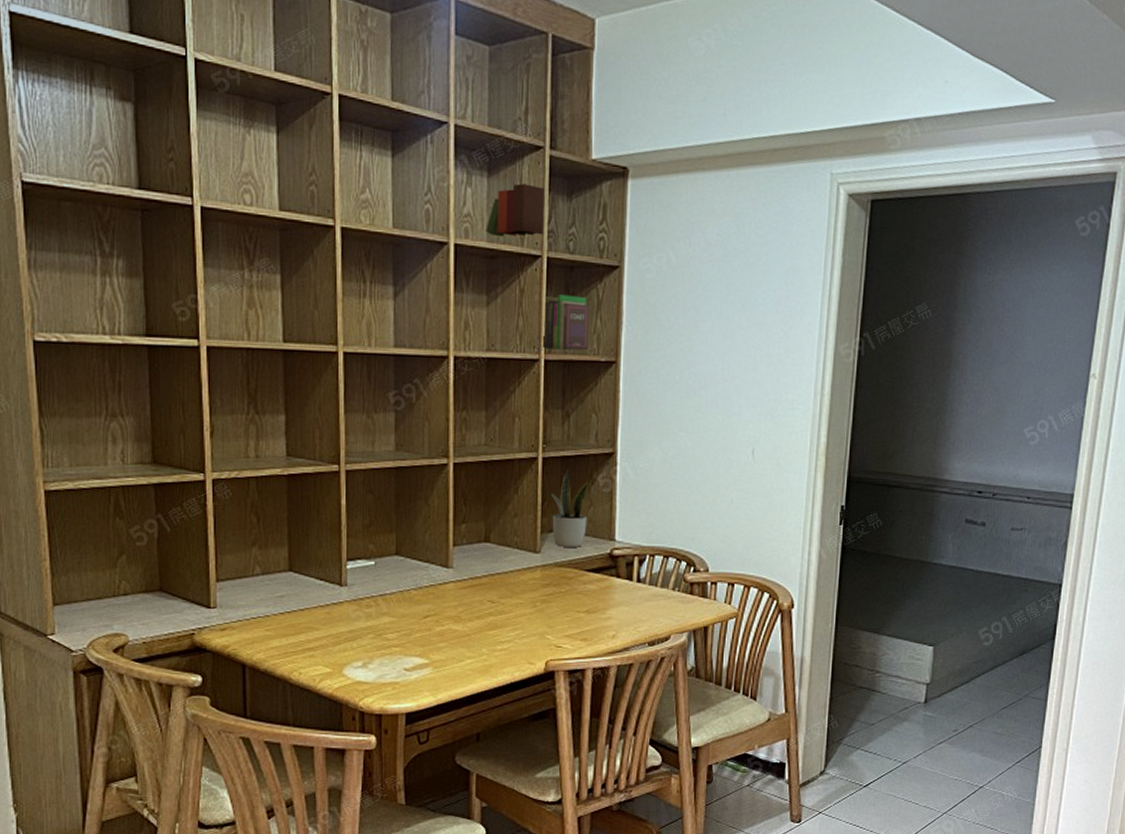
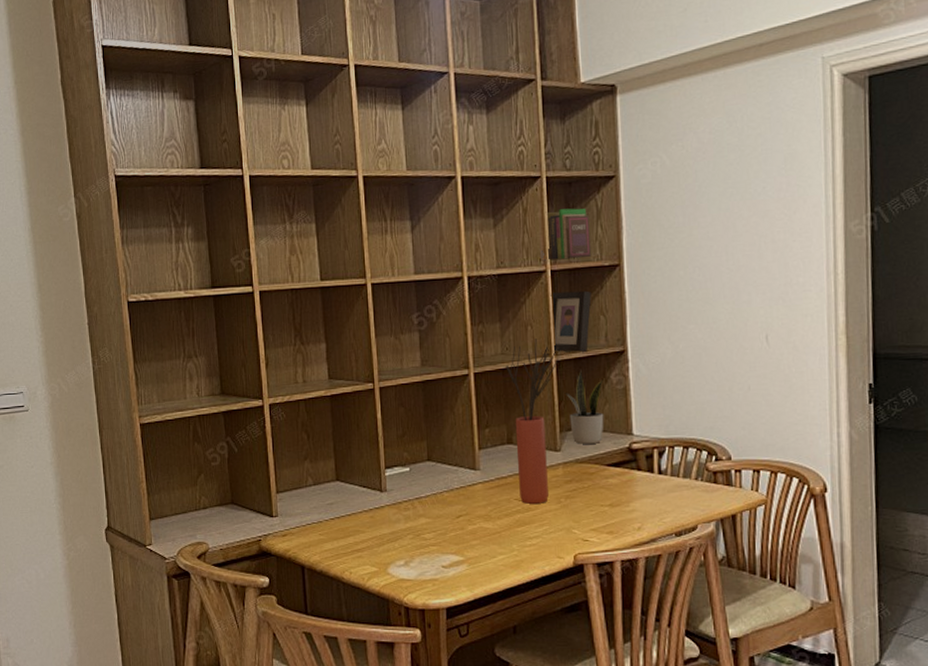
books: present [485,183,545,237] -> none [488,114,541,165]
vase: none [489,432,547,607] -> present [506,339,560,504]
picture frame: none [533,384,585,450] -> present [546,290,592,352]

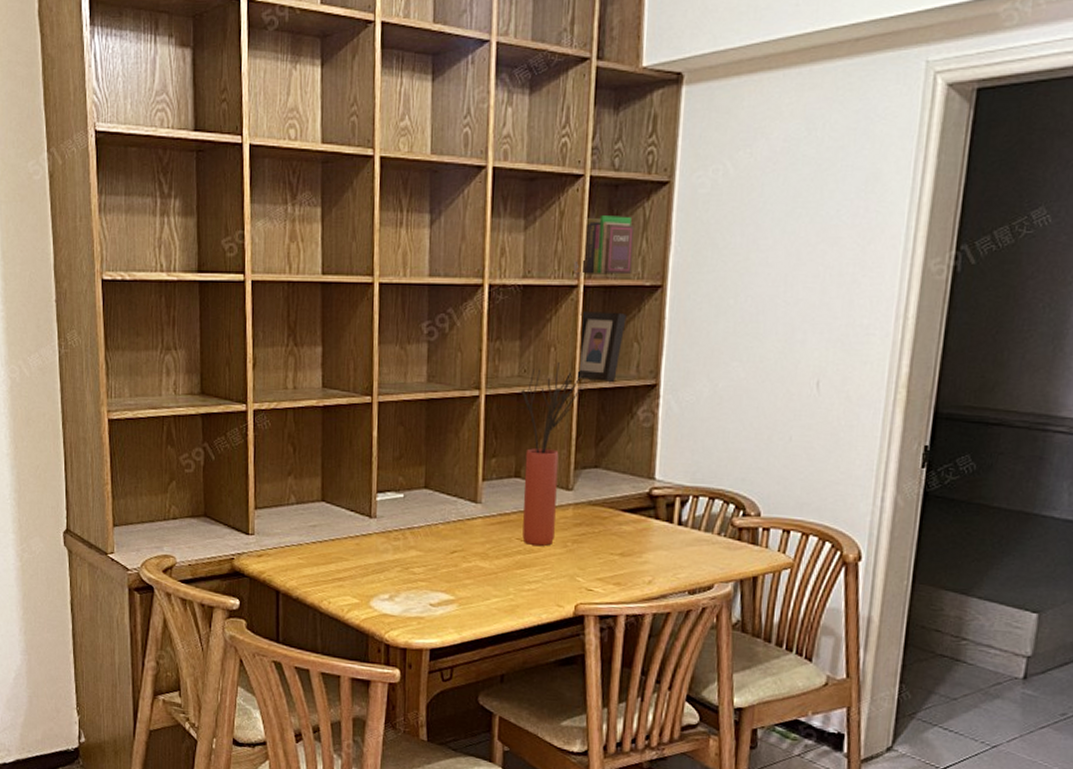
potted plant: present [563,369,604,444] -> none [582,401,629,486]

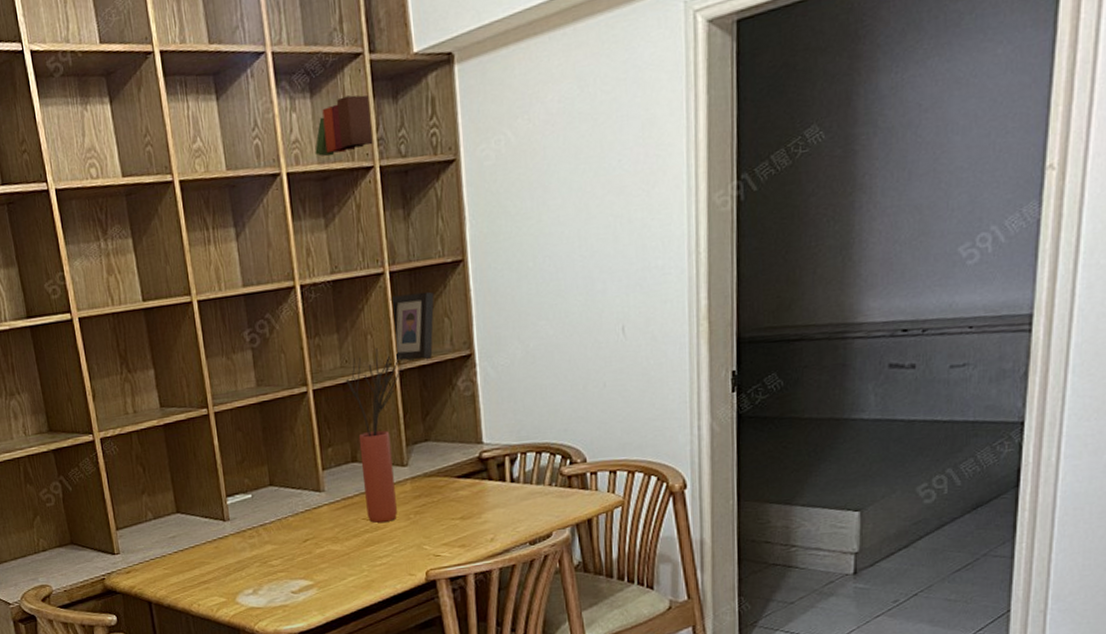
books: none [525,99,590,157] -> present [315,95,373,157]
books: present [572,215,634,275] -> none [375,199,432,262]

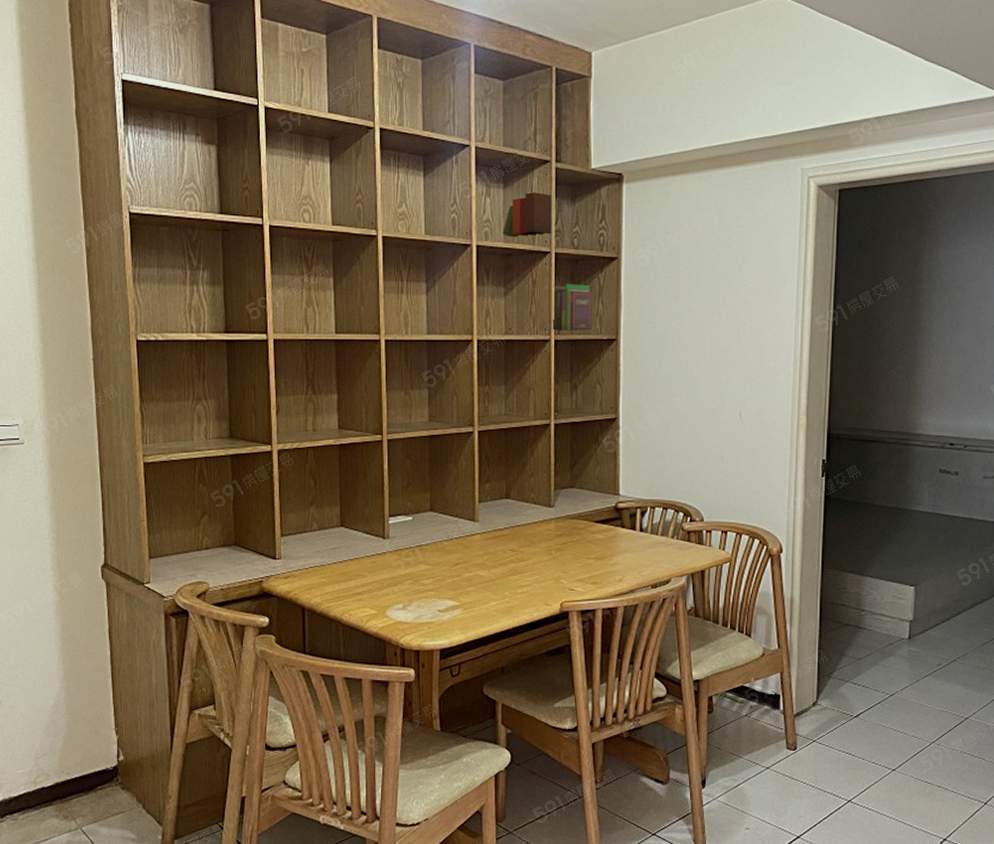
vase: present [346,348,402,523] -> none [508,402,558,555]
books: none [375,199,432,262] -> present [545,284,592,331]
picture frame: present [388,291,434,361] -> none [546,360,590,417]

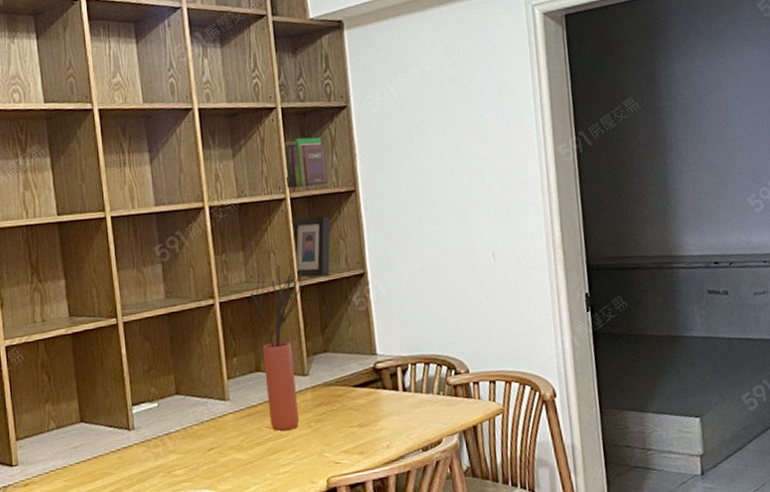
books: present [502,192,552,238] -> none [224,48,275,97]
vase: none [508,402,558,555] -> present [251,265,302,431]
picture frame: none [546,360,590,417] -> present [290,216,331,278]

